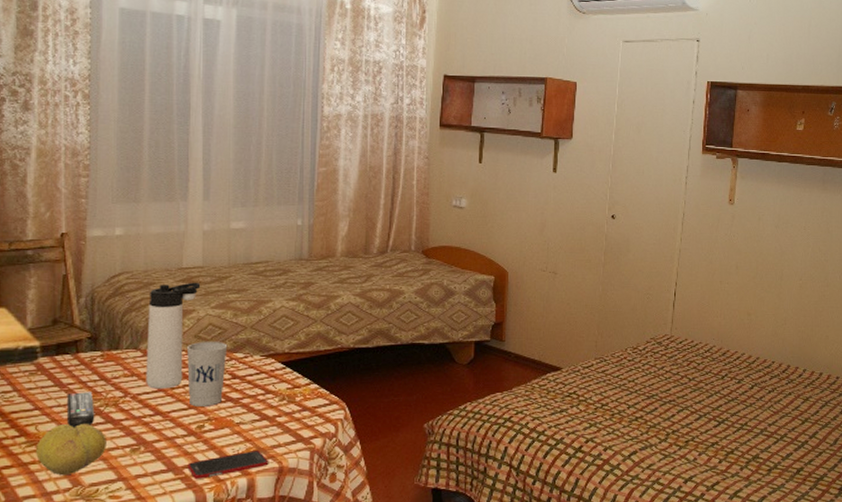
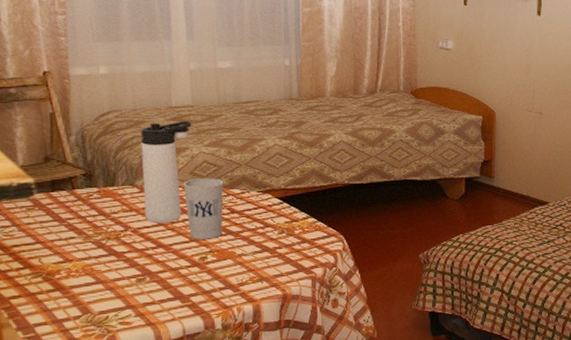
fruit: present [35,424,107,476] -> none [41,256,112,304]
remote control: present [66,392,94,428] -> none [67,226,97,261]
cell phone: present [187,451,269,480] -> none [193,280,273,307]

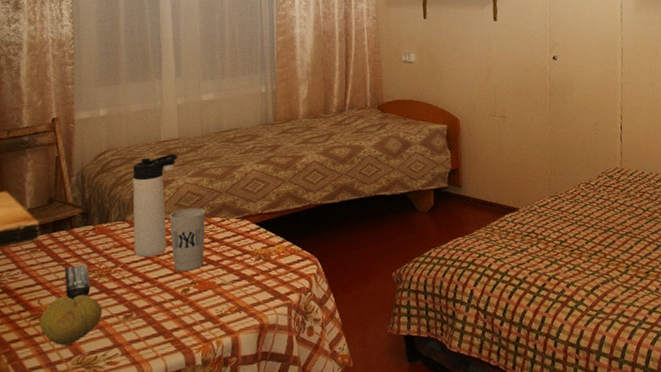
fruit: none [41,256,112,304] -> present [39,295,102,346]
remote control: none [67,226,97,261] -> present [64,264,90,300]

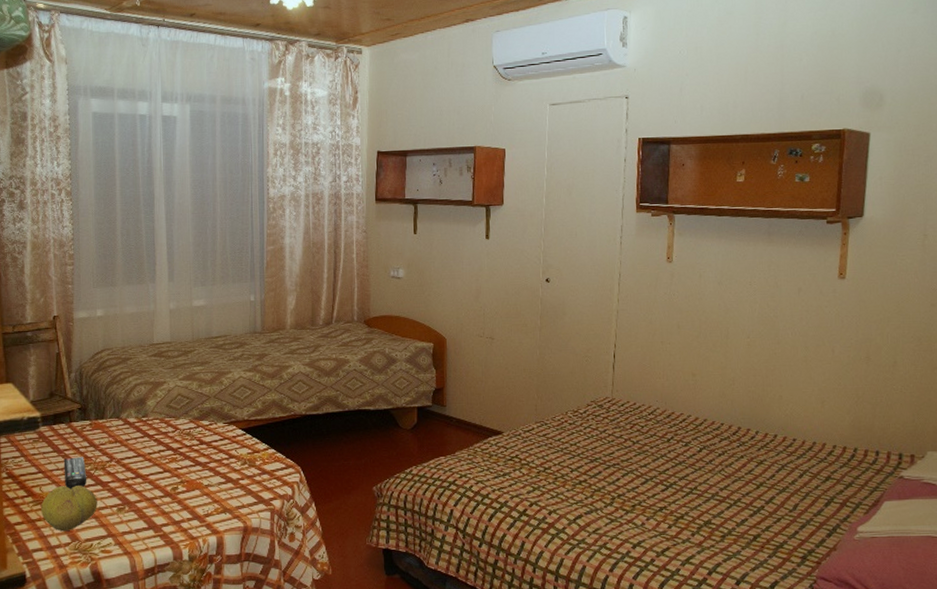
thermos bottle: present [132,153,178,257] -> none [126,356,170,454]
cup: present [169,208,206,271] -> none [161,411,195,470]

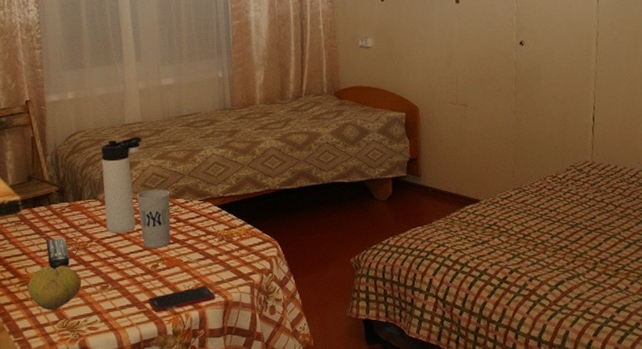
thermos bottle: none [126,356,170,454] -> present [101,136,142,234]
cup: none [161,411,195,470] -> present [137,189,171,248]
cell phone: none [165,511,235,538] -> present [148,286,216,313]

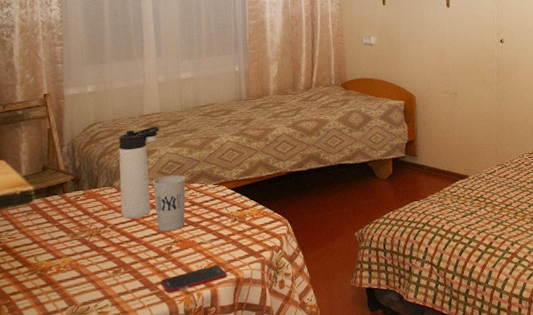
fruit: present [27,266,82,310] -> none [36,252,93,298]
remote control: present [46,238,69,270] -> none [58,225,82,257]

